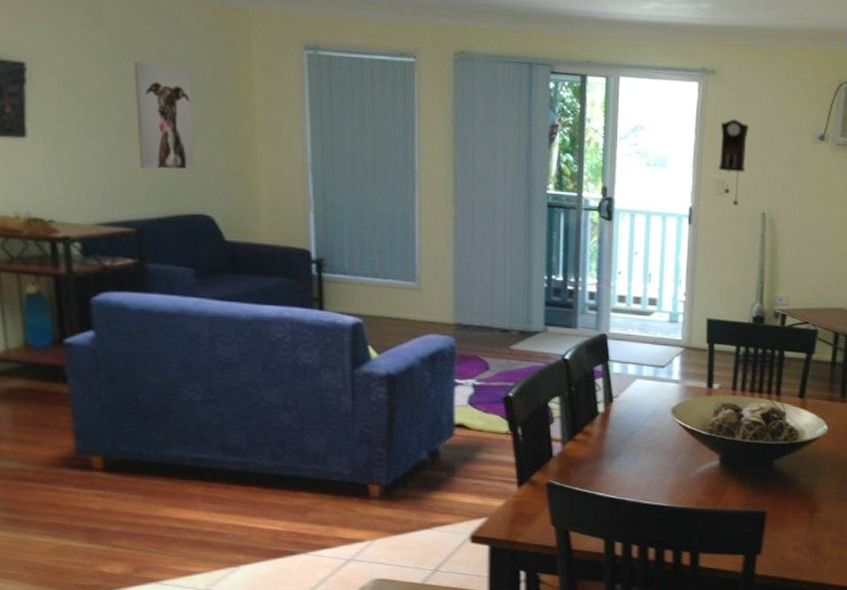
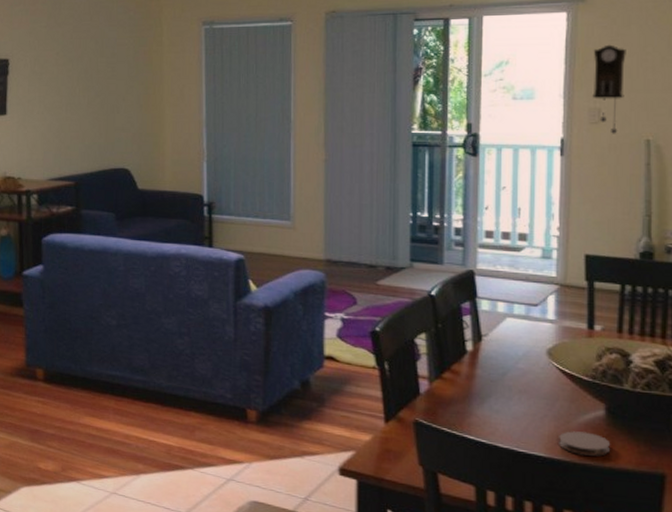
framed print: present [133,61,195,170] -> none [79,50,119,133]
coaster: none [679,481,722,501] -> present [559,431,610,456]

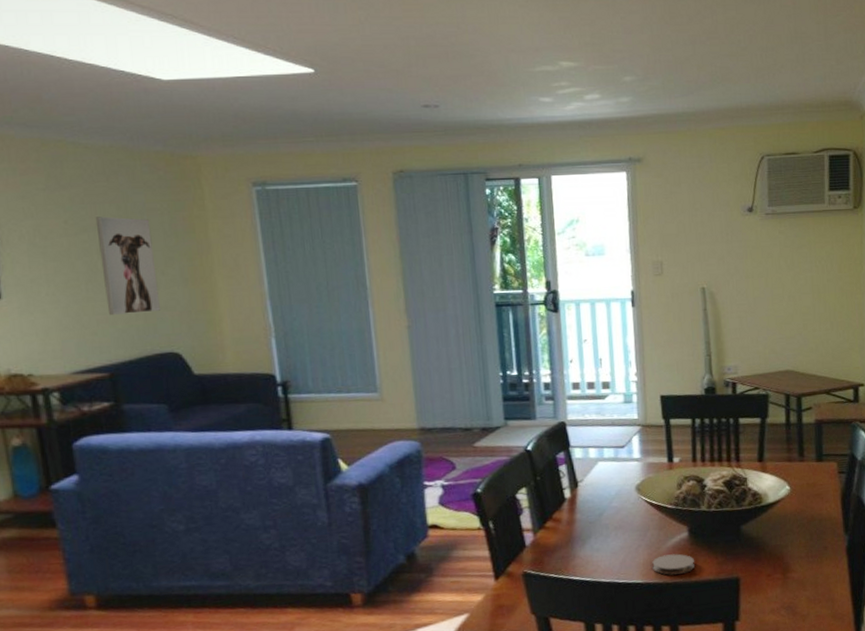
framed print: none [79,50,119,133] -> present [95,216,160,315]
pendulum clock: present [592,44,626,134] -> none [651,202,681,284]

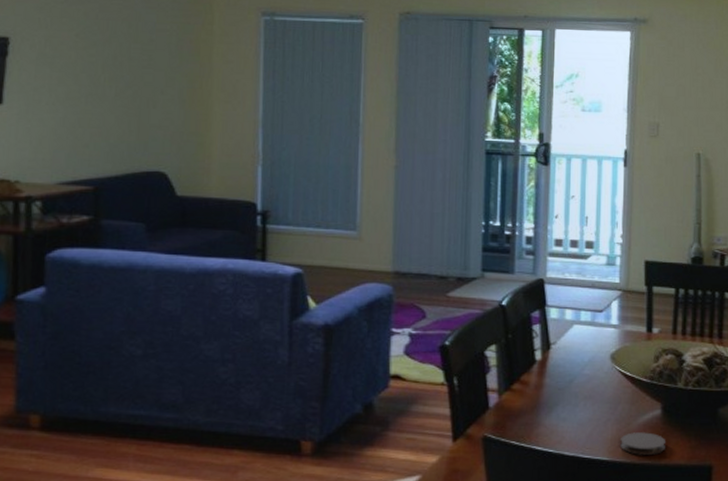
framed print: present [95,216,160,315] -> none [103,33,158,130]

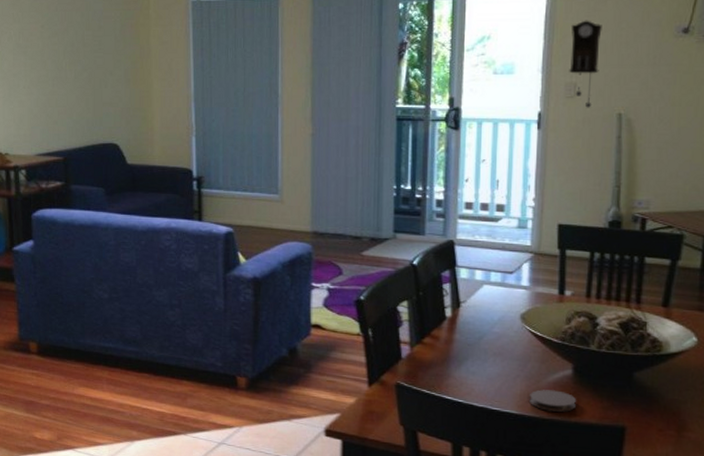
pendulum clock: none [652,64,681,147] -> present [569,20,602,108]

